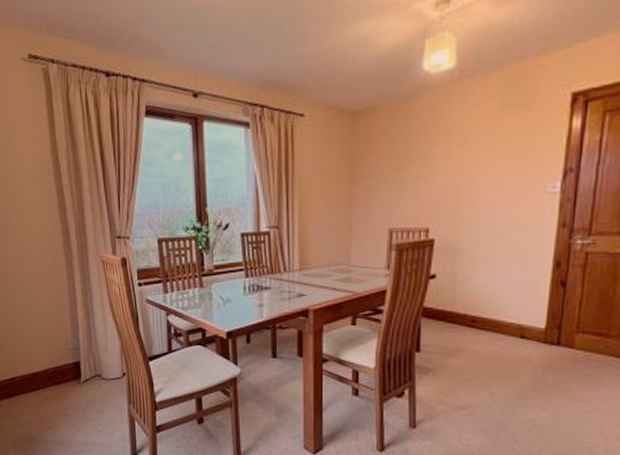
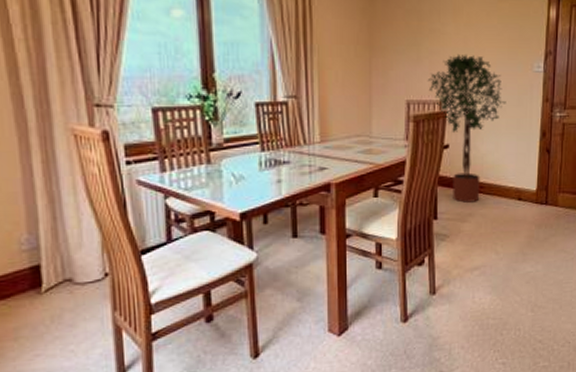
potted tree: none [412,177,509,337] -> present [427,53,506,203]

